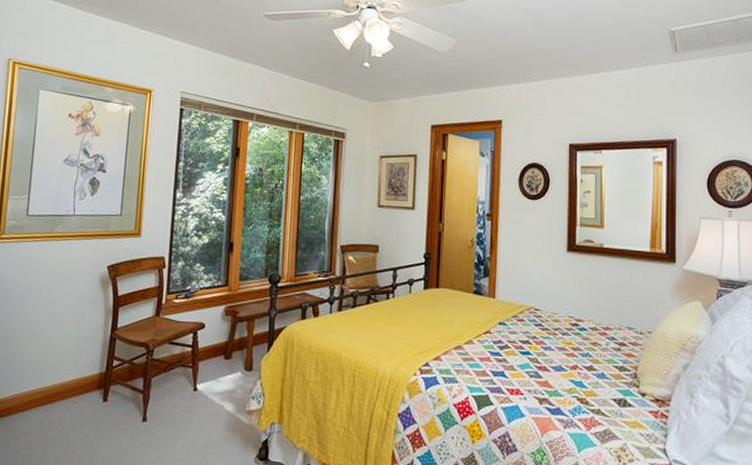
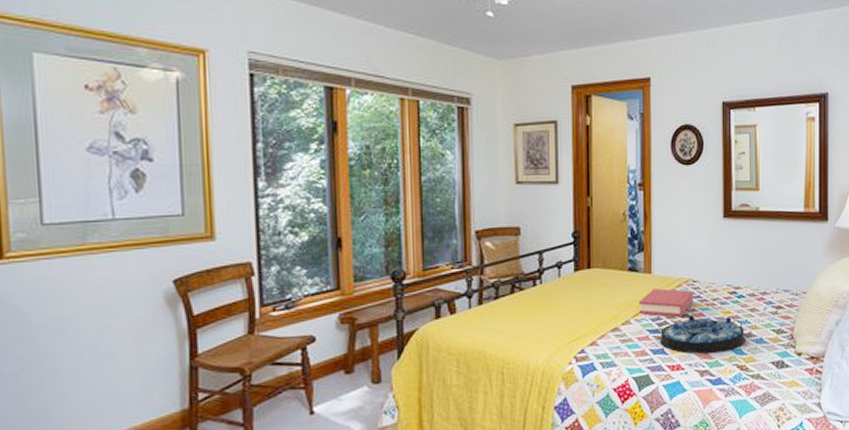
hardback book: none [481,313,536,342] -> present [638,288,694,317]
serving tray: none [500,342,586,382] -> present [659,315,745,354]

